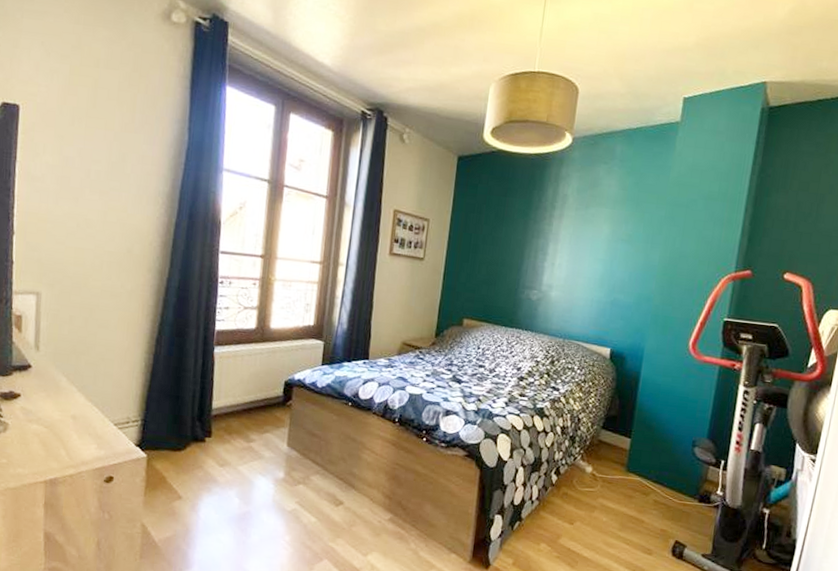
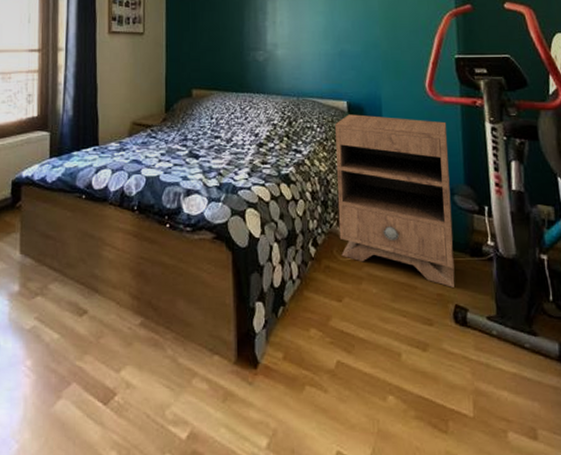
nightstand: none [580,361,702,526] -> present [335,114,455,287]

